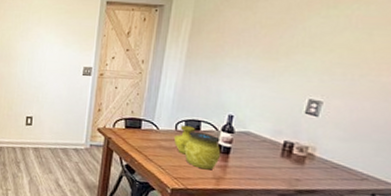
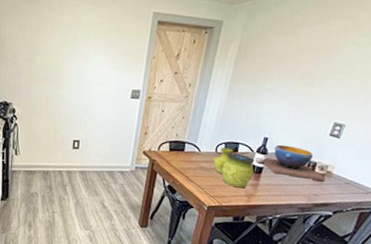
decorative bowl: none [231,122,307,165] -> present [264,144,325,182]

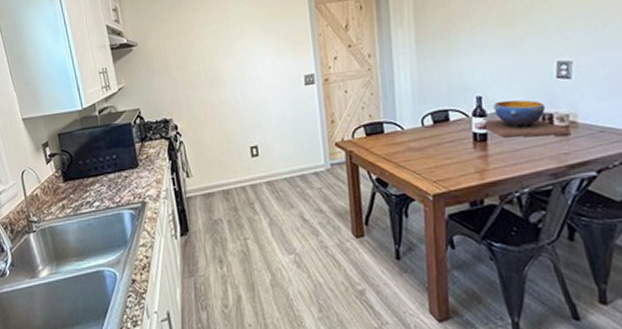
decorative vase: present [214,148,255,189] -> none [423,118,479,165]

